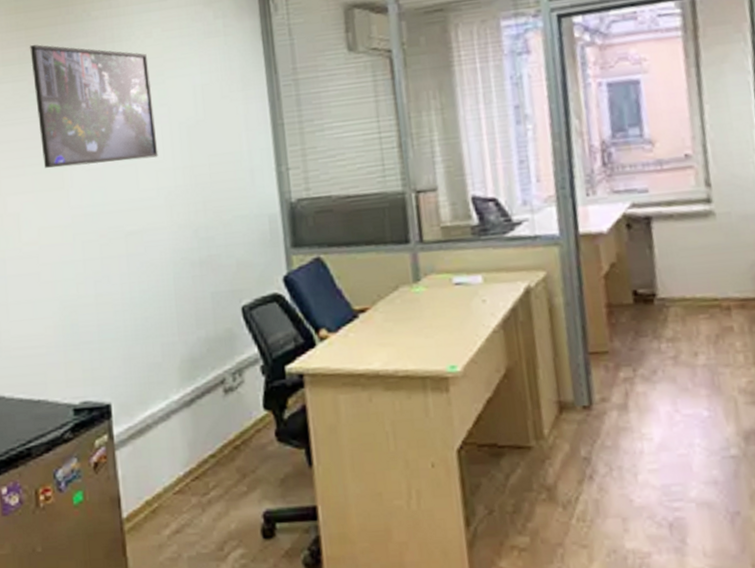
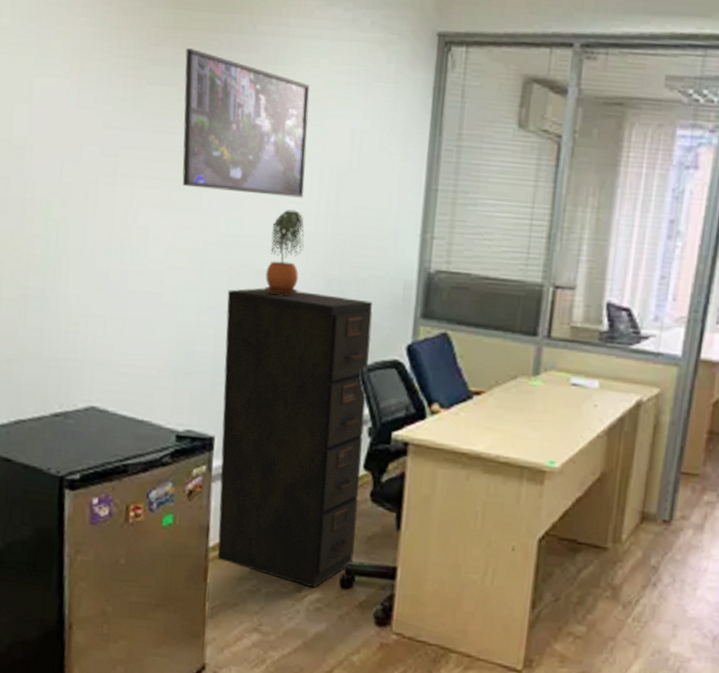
filing cabinet: none [101,241,271,544] -> present [217,287,373,588]
potted plant: none [134,169,168,253] -> present [265,209,305,296]

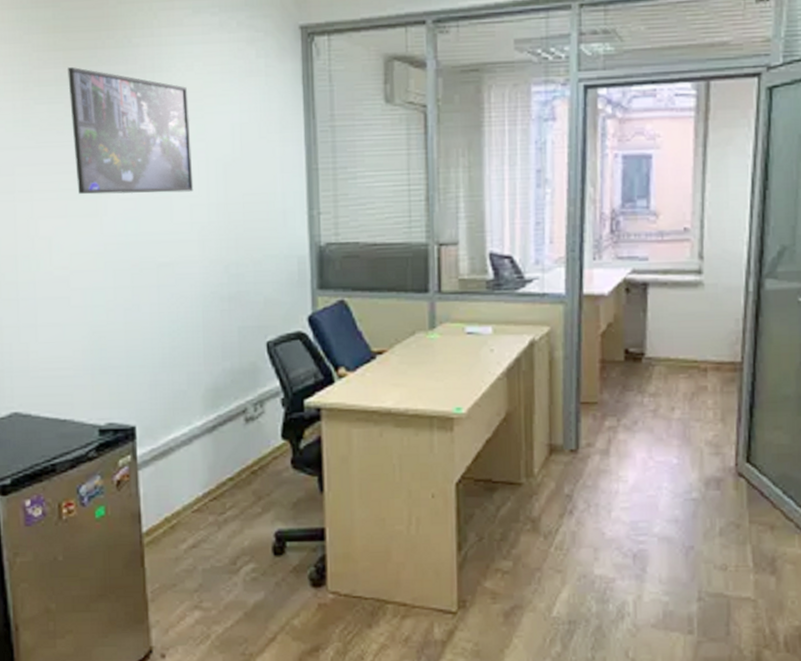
filing cabinet: present [217,287,373,588] -> none [132,278,282,559]
potted plant: present [265,209,305,296] -> none [167,204,200,285]

